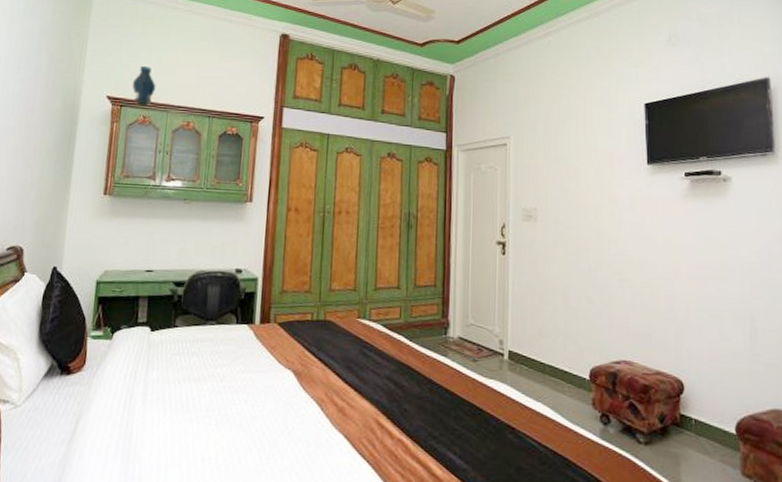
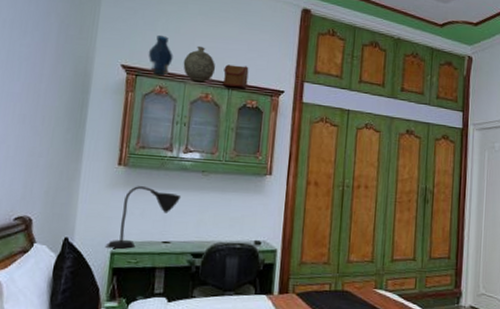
desk lamp: none [91,215,164,279] -> present [105,186,181,250]
decorative vase: none [165,75,196,112] -> present [183,45,215,84]
decorative box: none [203,92,229,118] -> present [222,64,249,91]

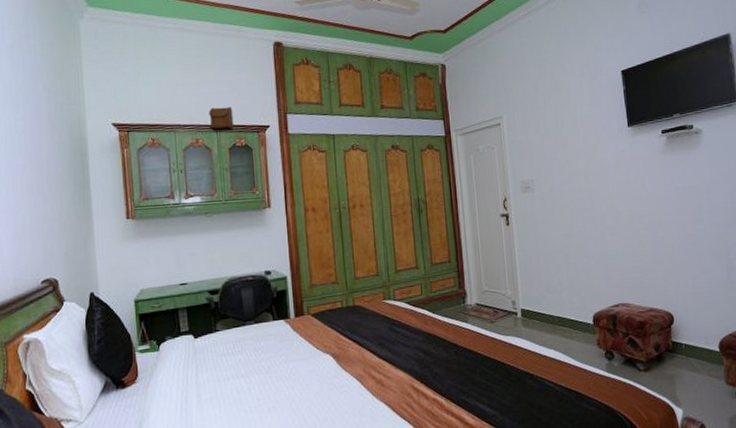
desk lamp: present [105,186,181,250] -> none [128,235,190,298]
vase: present [148,34,173,77] -> none [135,89,160,129]
decorative vase: present [183,45,215,84] -> none [169,94,201,131]

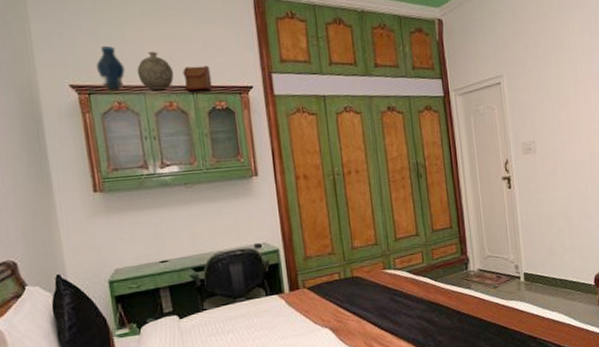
vase: none [135,89,160,129] -> present [95,45,125,92]
decorative vase: none [169,94,201,131] -> present [137,51,174,93]

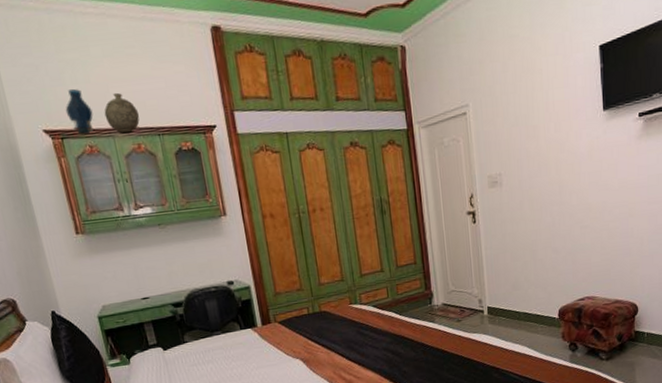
decorative box: present [183,65,213,94] -> none [147,105,178,135]

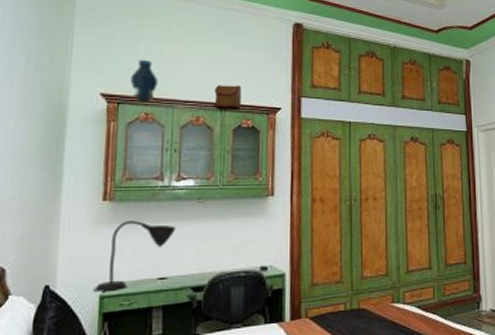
desk lamp: none [90,250,146,315] -> present [92,221,177,293]
decorative vase: present [104,92,140,135] -> none [169,68,205,107]
decorative box: none [147,105,178,135] -> present [214,85,242,111]

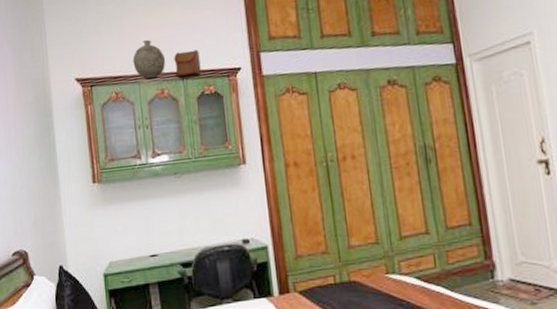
desk lamp: present [92,221,177,293] -> none [97,200,159,272]
vase: present [130,59,158,103] -> none [97,38,122,83]
decorative vase: none [169,68,205,107] -> present [132,39,165,81]

